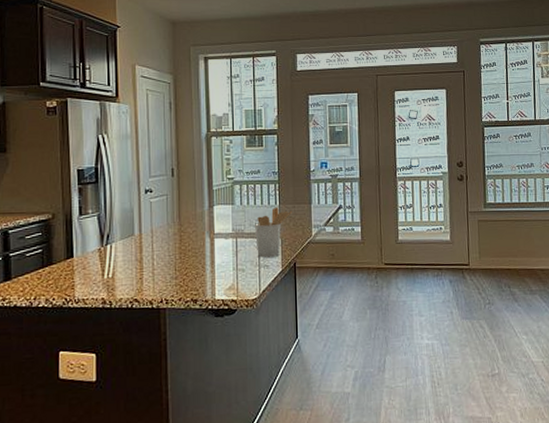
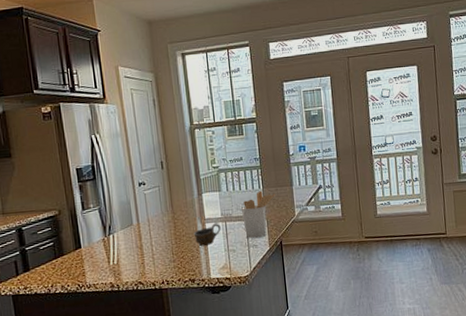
cup: none [200,238,231,264] -> present [193,223,221,247]

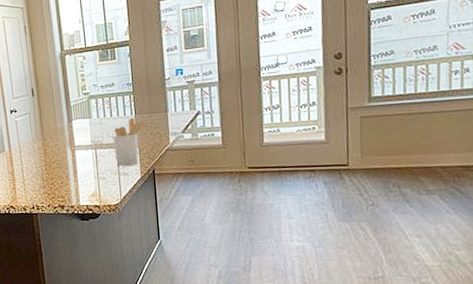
cup: present [193,223,221,247] -> none [63,150,91,174]

